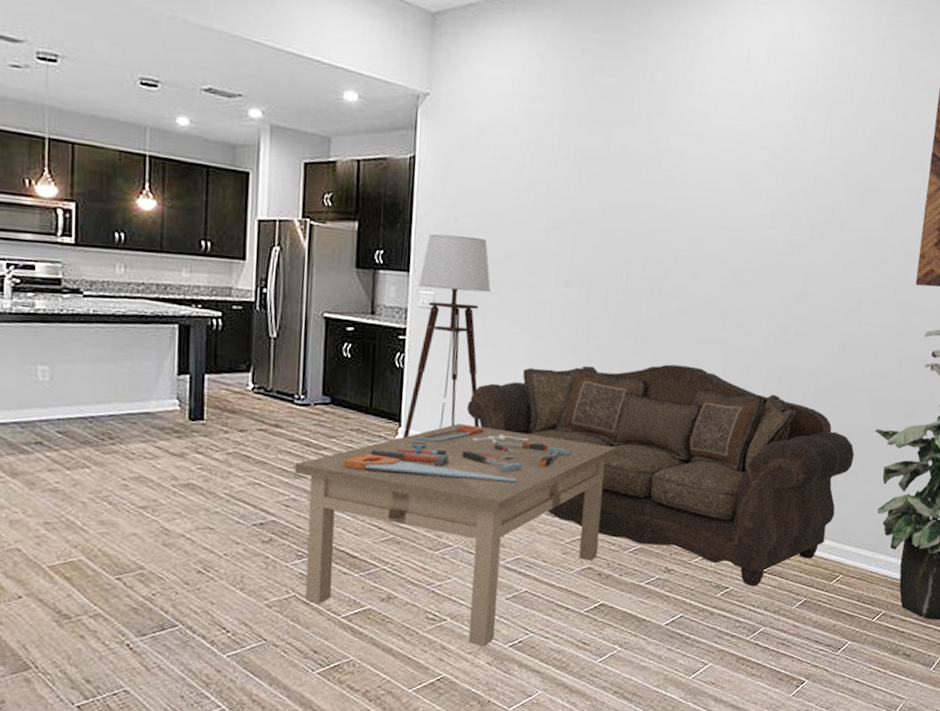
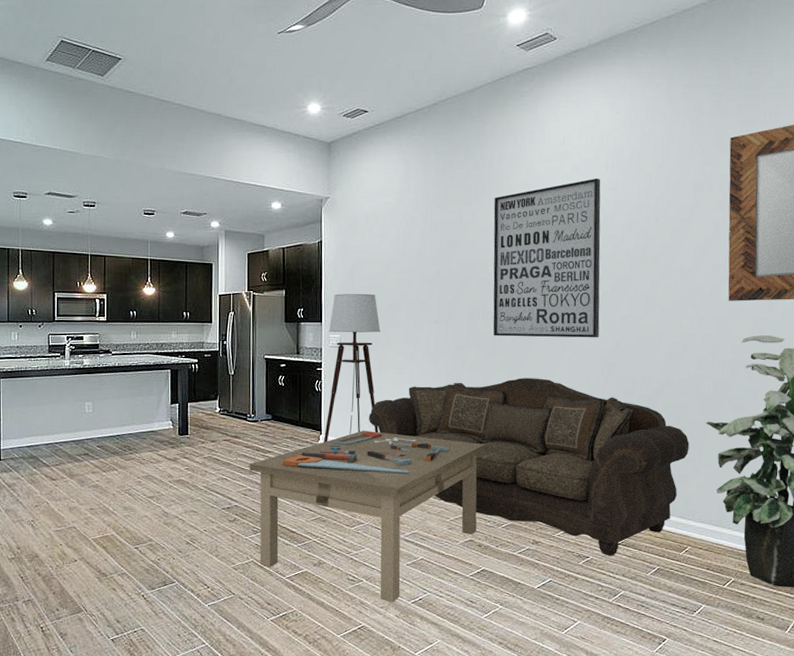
wall art: none [638,111,788,320] -> present [493,177,601,338]

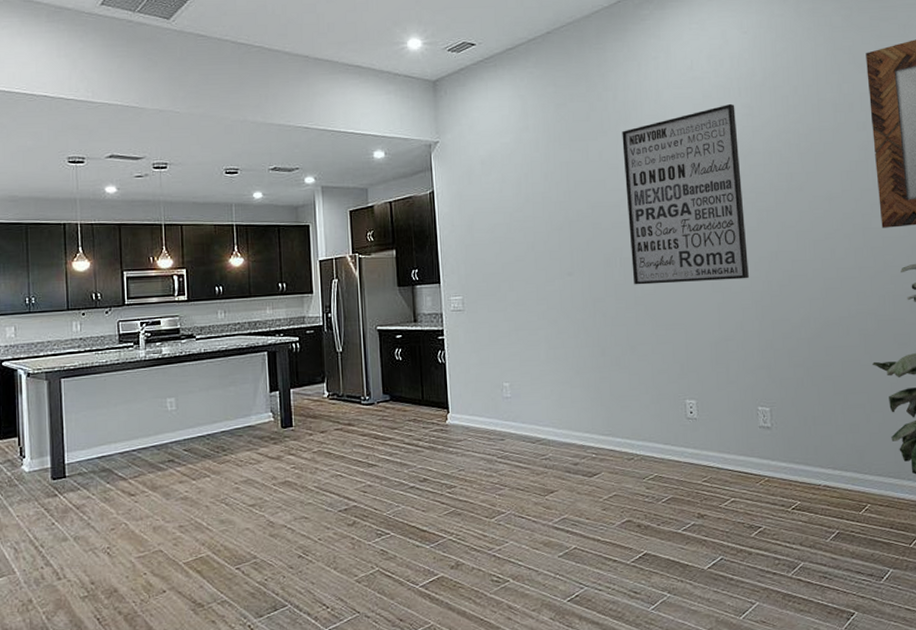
coffee table: present [249,431,486,603] -> none [367,404,637,603]
floor lamp: present [324,293,381,442] -> none [448,247,514,422]
sofa: present [369,377,689,556] -> none [502,328,858,523]

